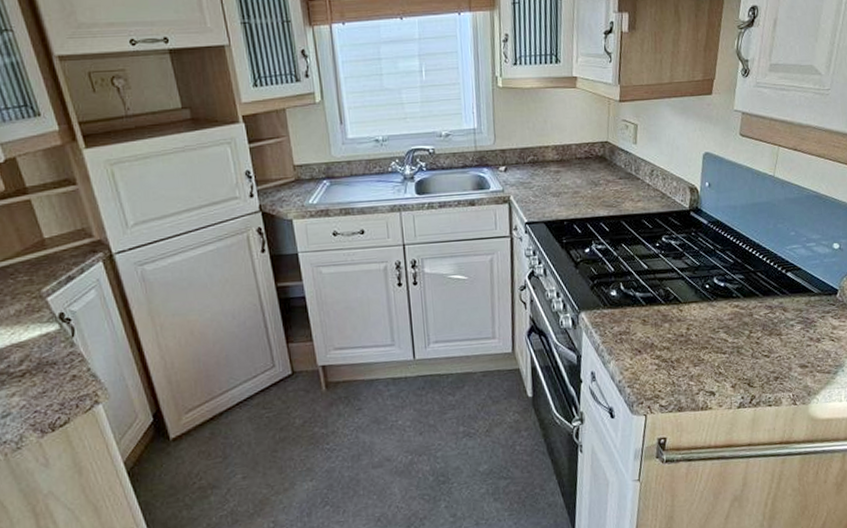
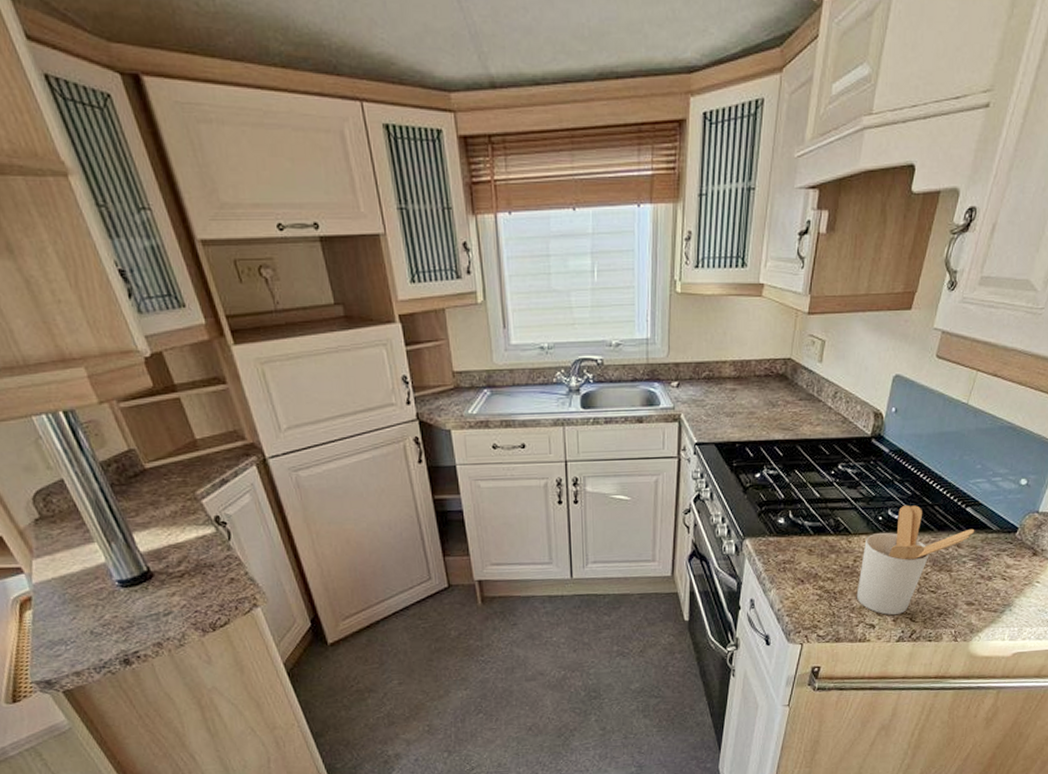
utensil holder: none [693,272,798,382] -> present [856,504,975,616]

